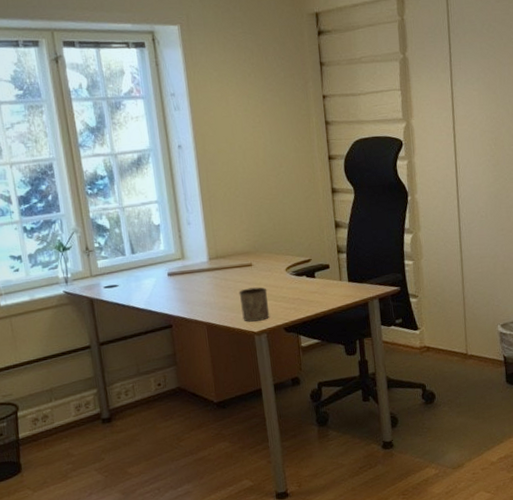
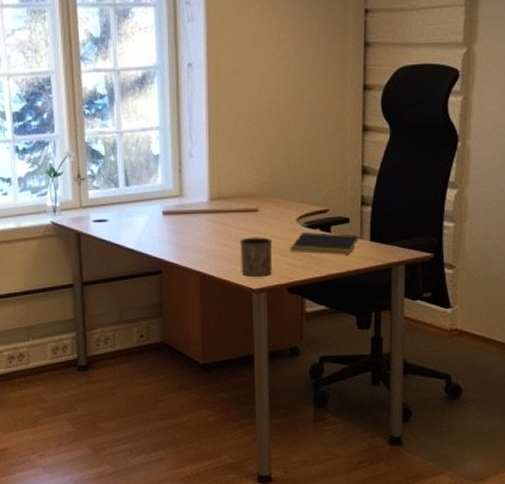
notepad: none [282,278,339,298] -> present [290,232,359,256]

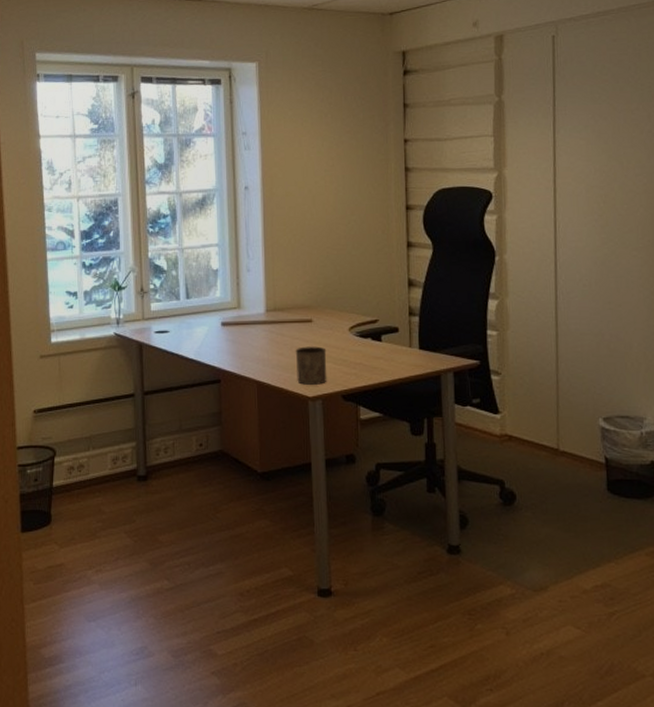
notepad: present [290,232,359,256] -> none [343,341,409,364]

